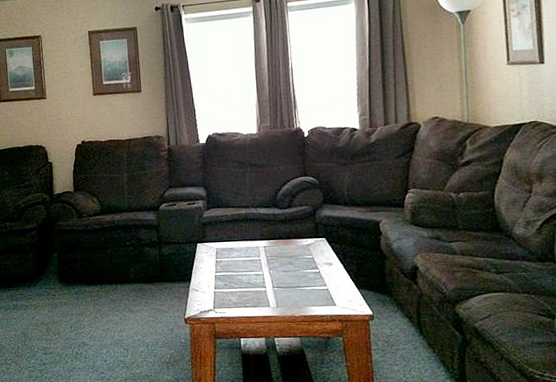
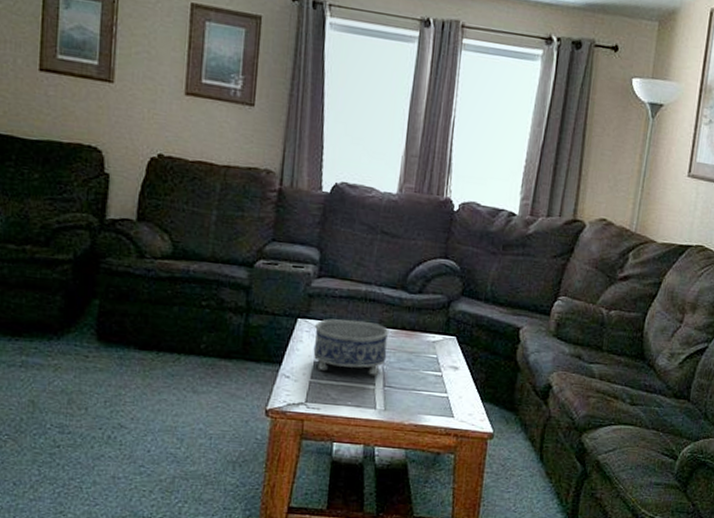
decorative bowl: none [211,237,271,282] -> present [313,318,389,377]

